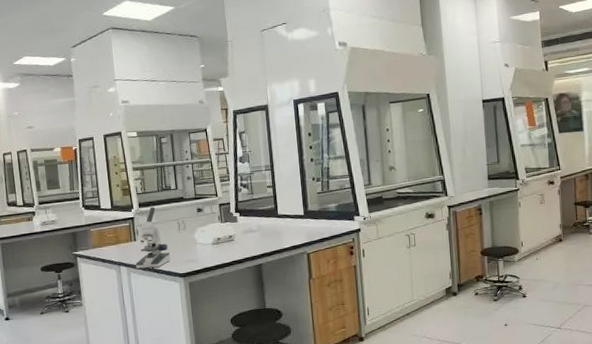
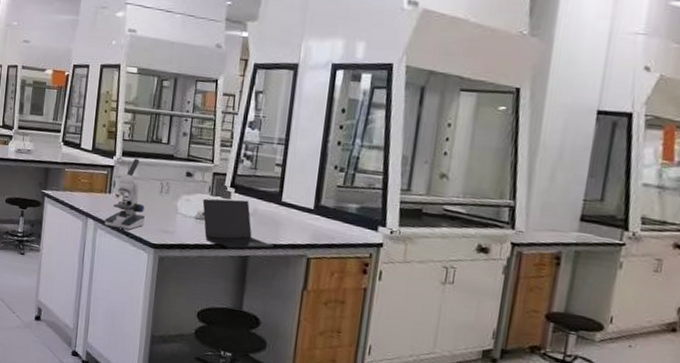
laptop: none [215,220,280,262] -> present [202,198,274,250]

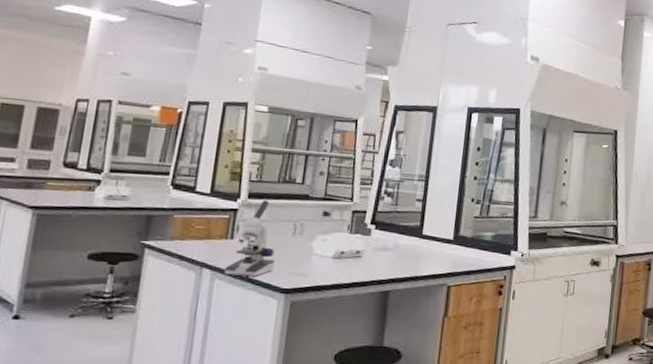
laptop: present [202,198,274,250] -> none [340,236,415,286]

